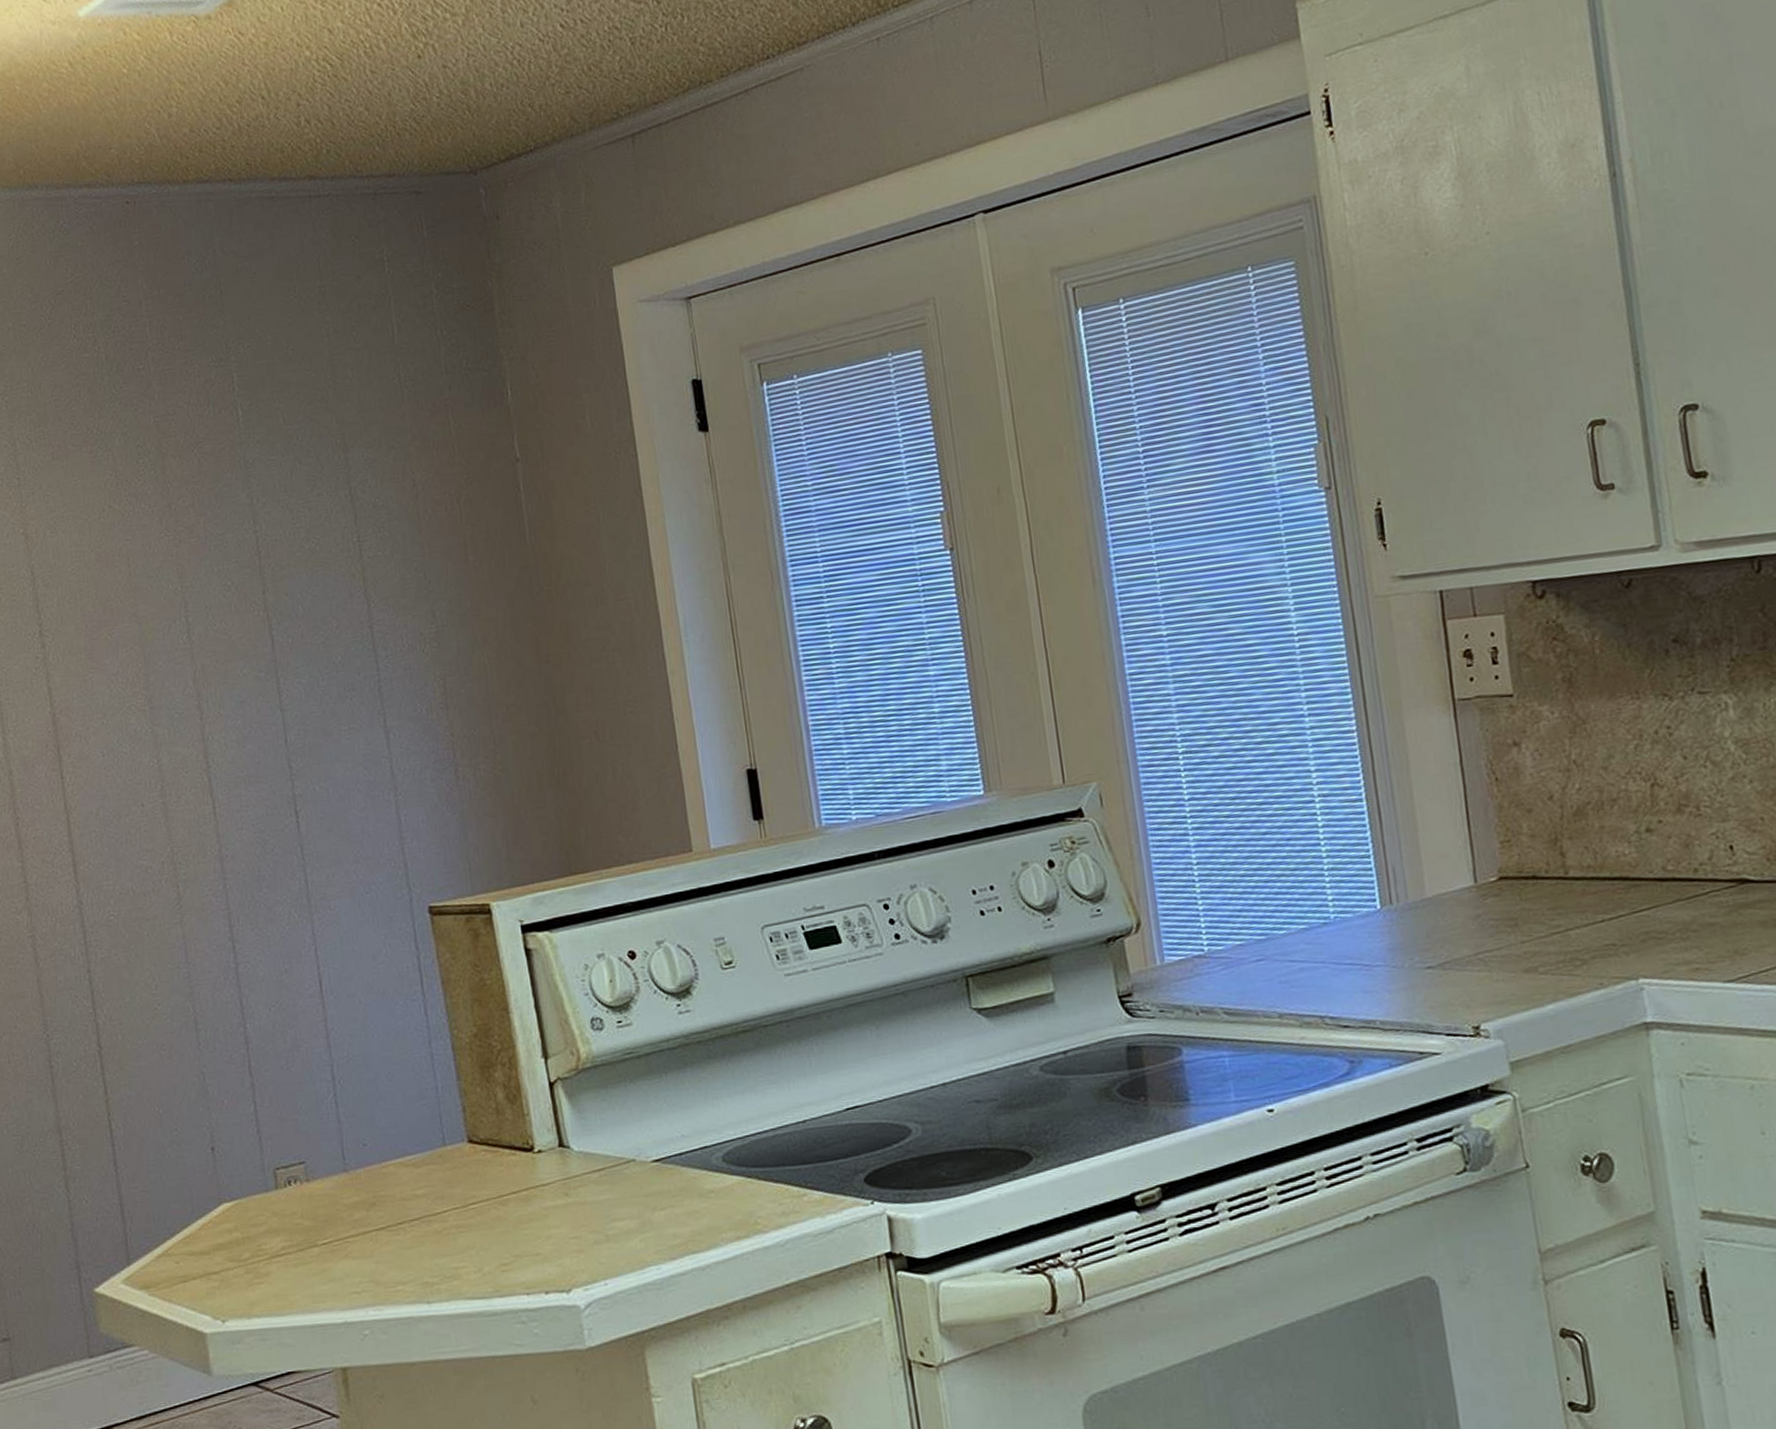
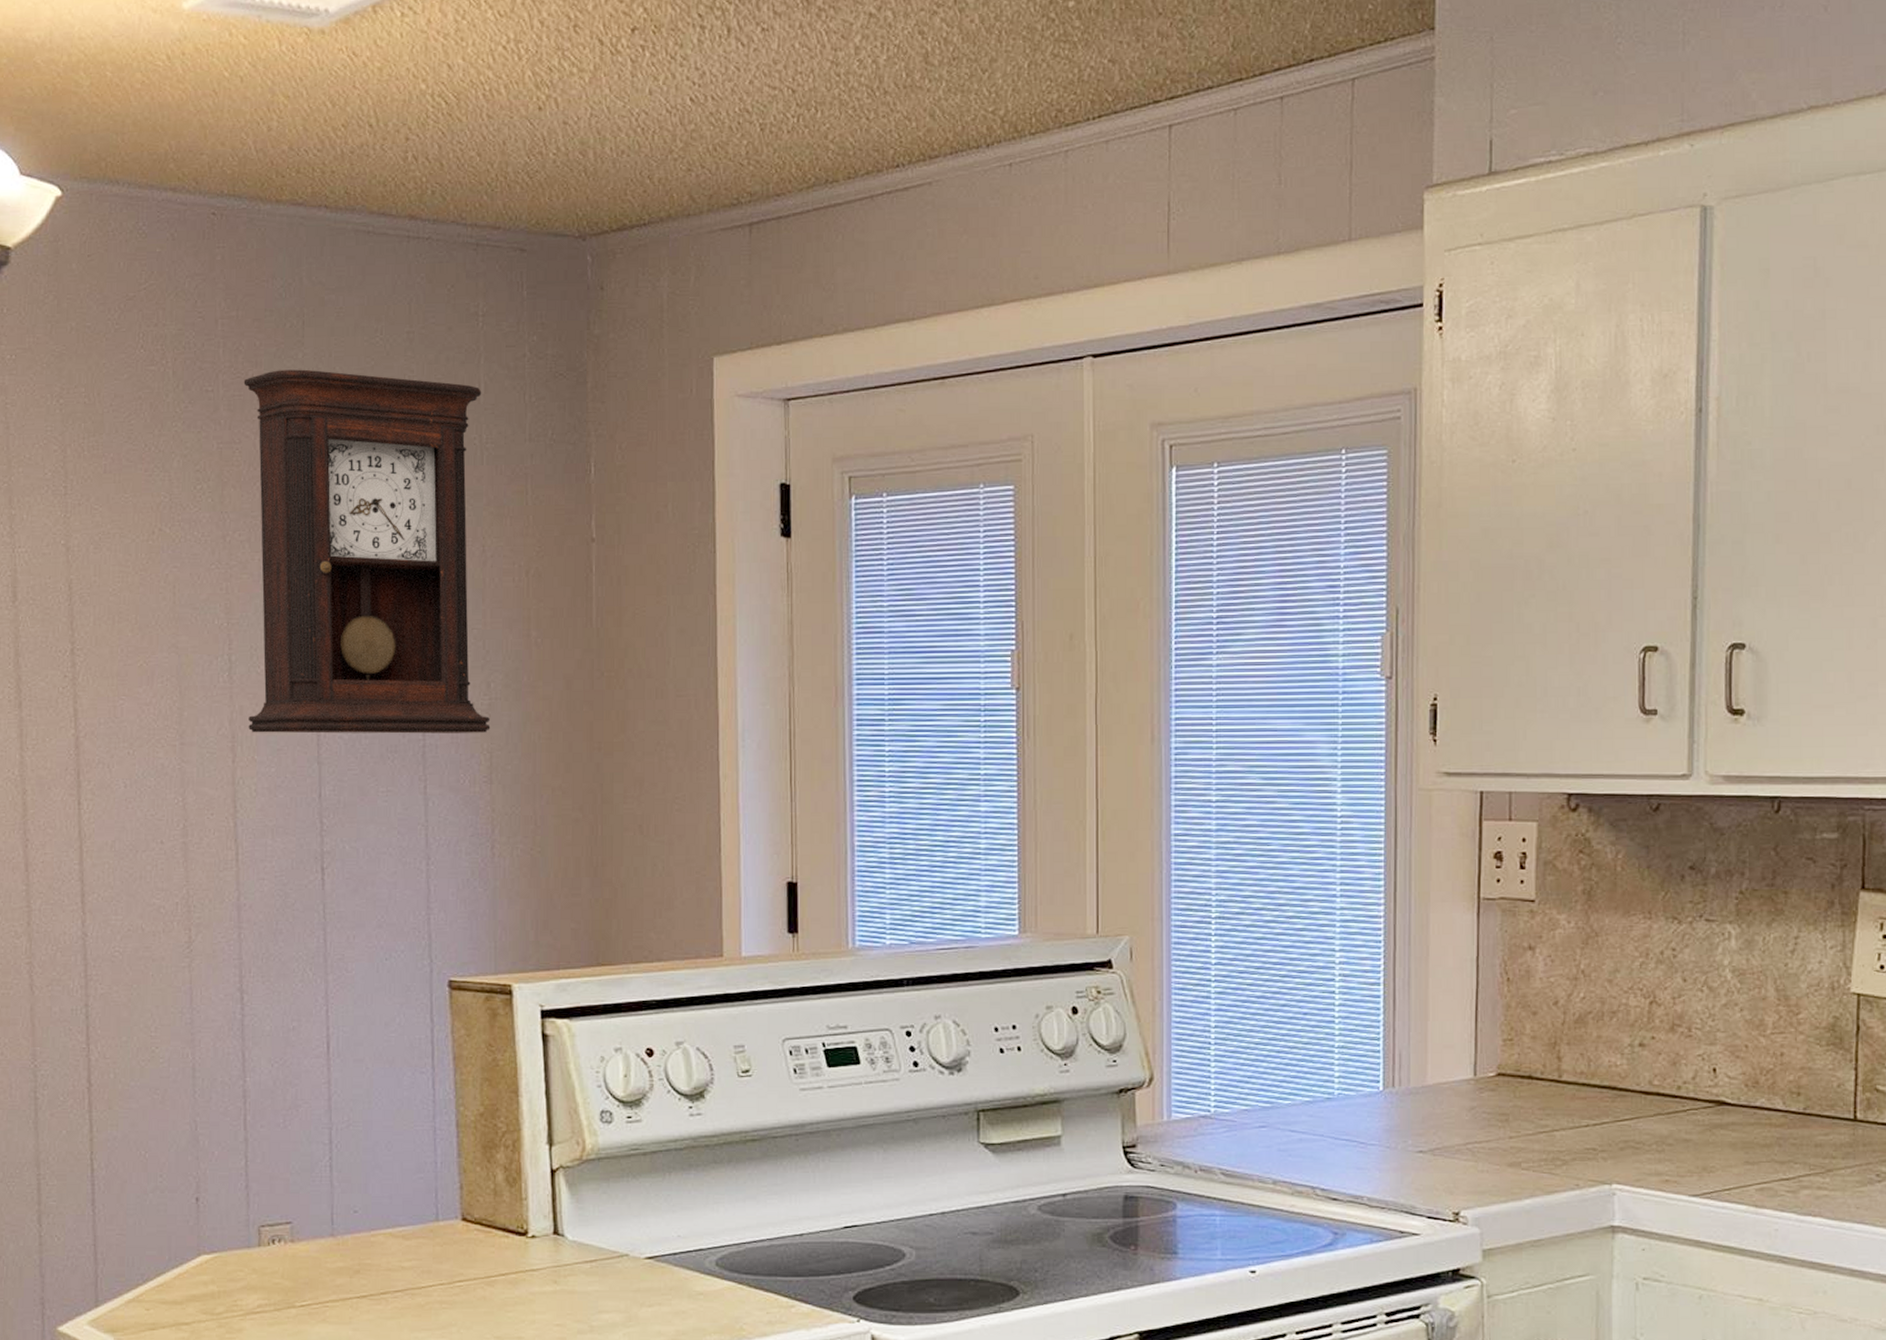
pendulum clock: none [171,328,441,689] -> present [243,369,491,734]

